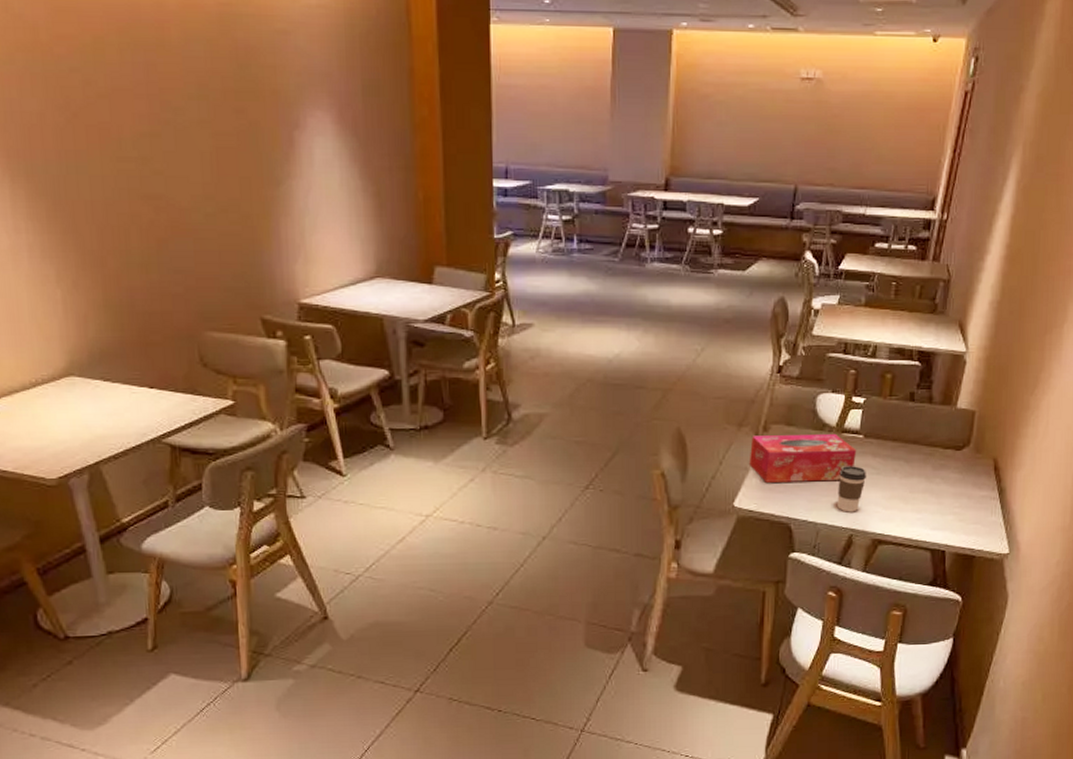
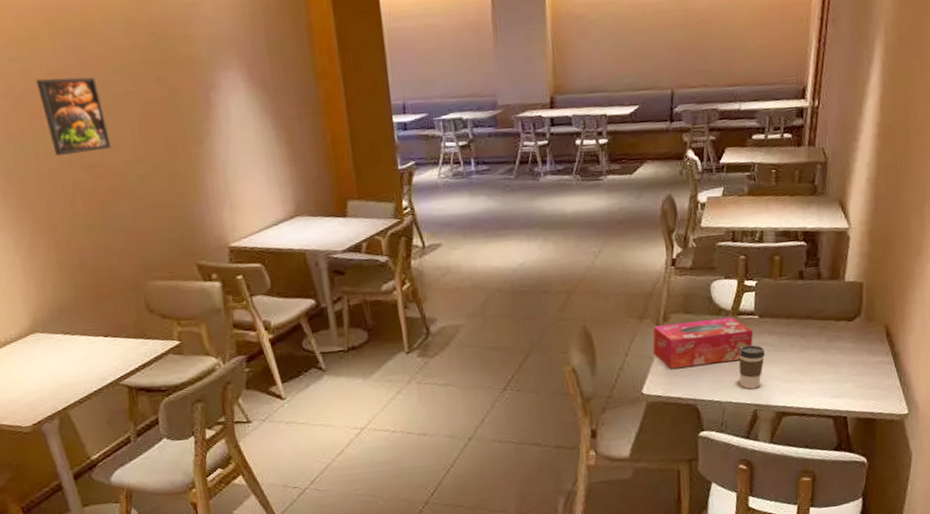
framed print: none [99,94,177,182] -> present [36,77,111,156]

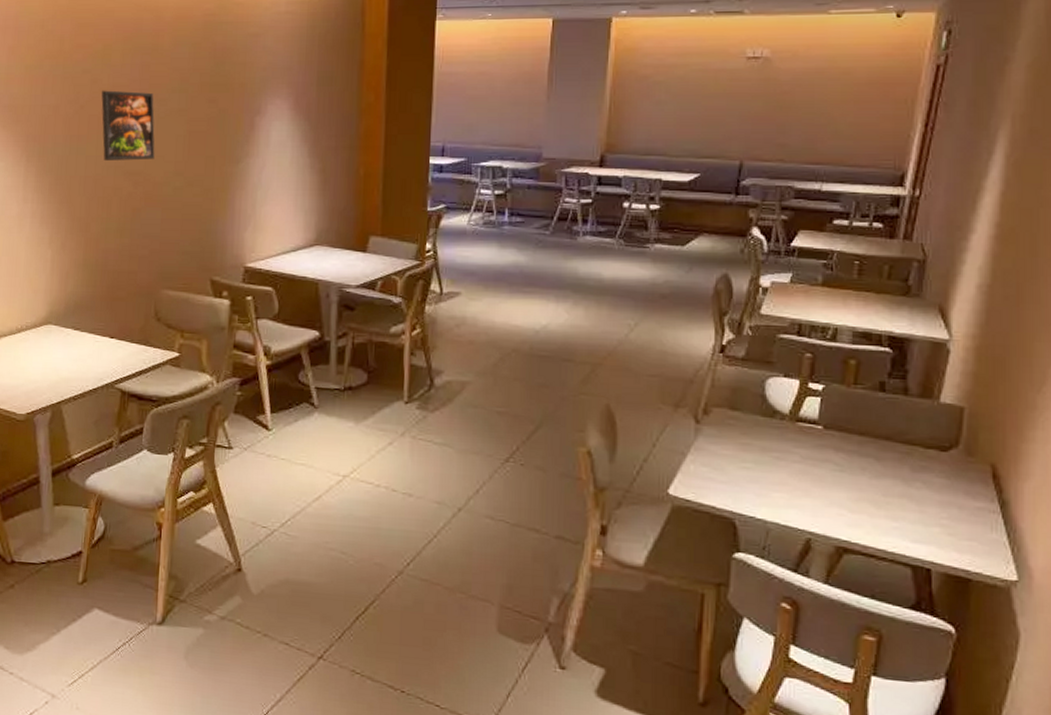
tissue box: present [652,316,754,369] -> none [686,418,815,475]
coffee cup: present [738,344,765,389] -> none [792,458,827,513]

